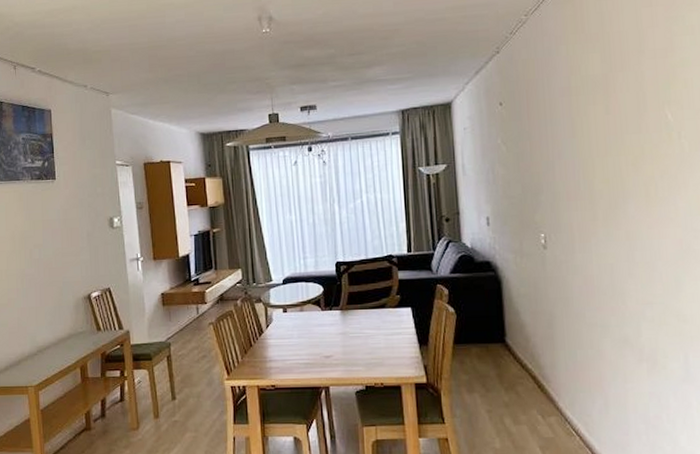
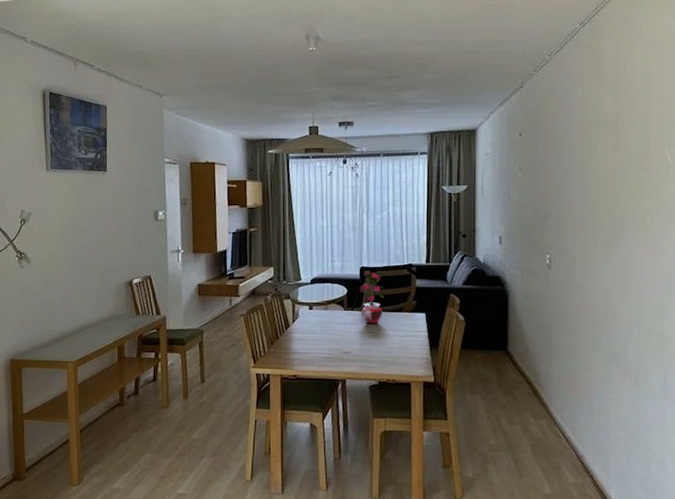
potted plant: none [336,266,364,324] -> present [359,272,384,325]

